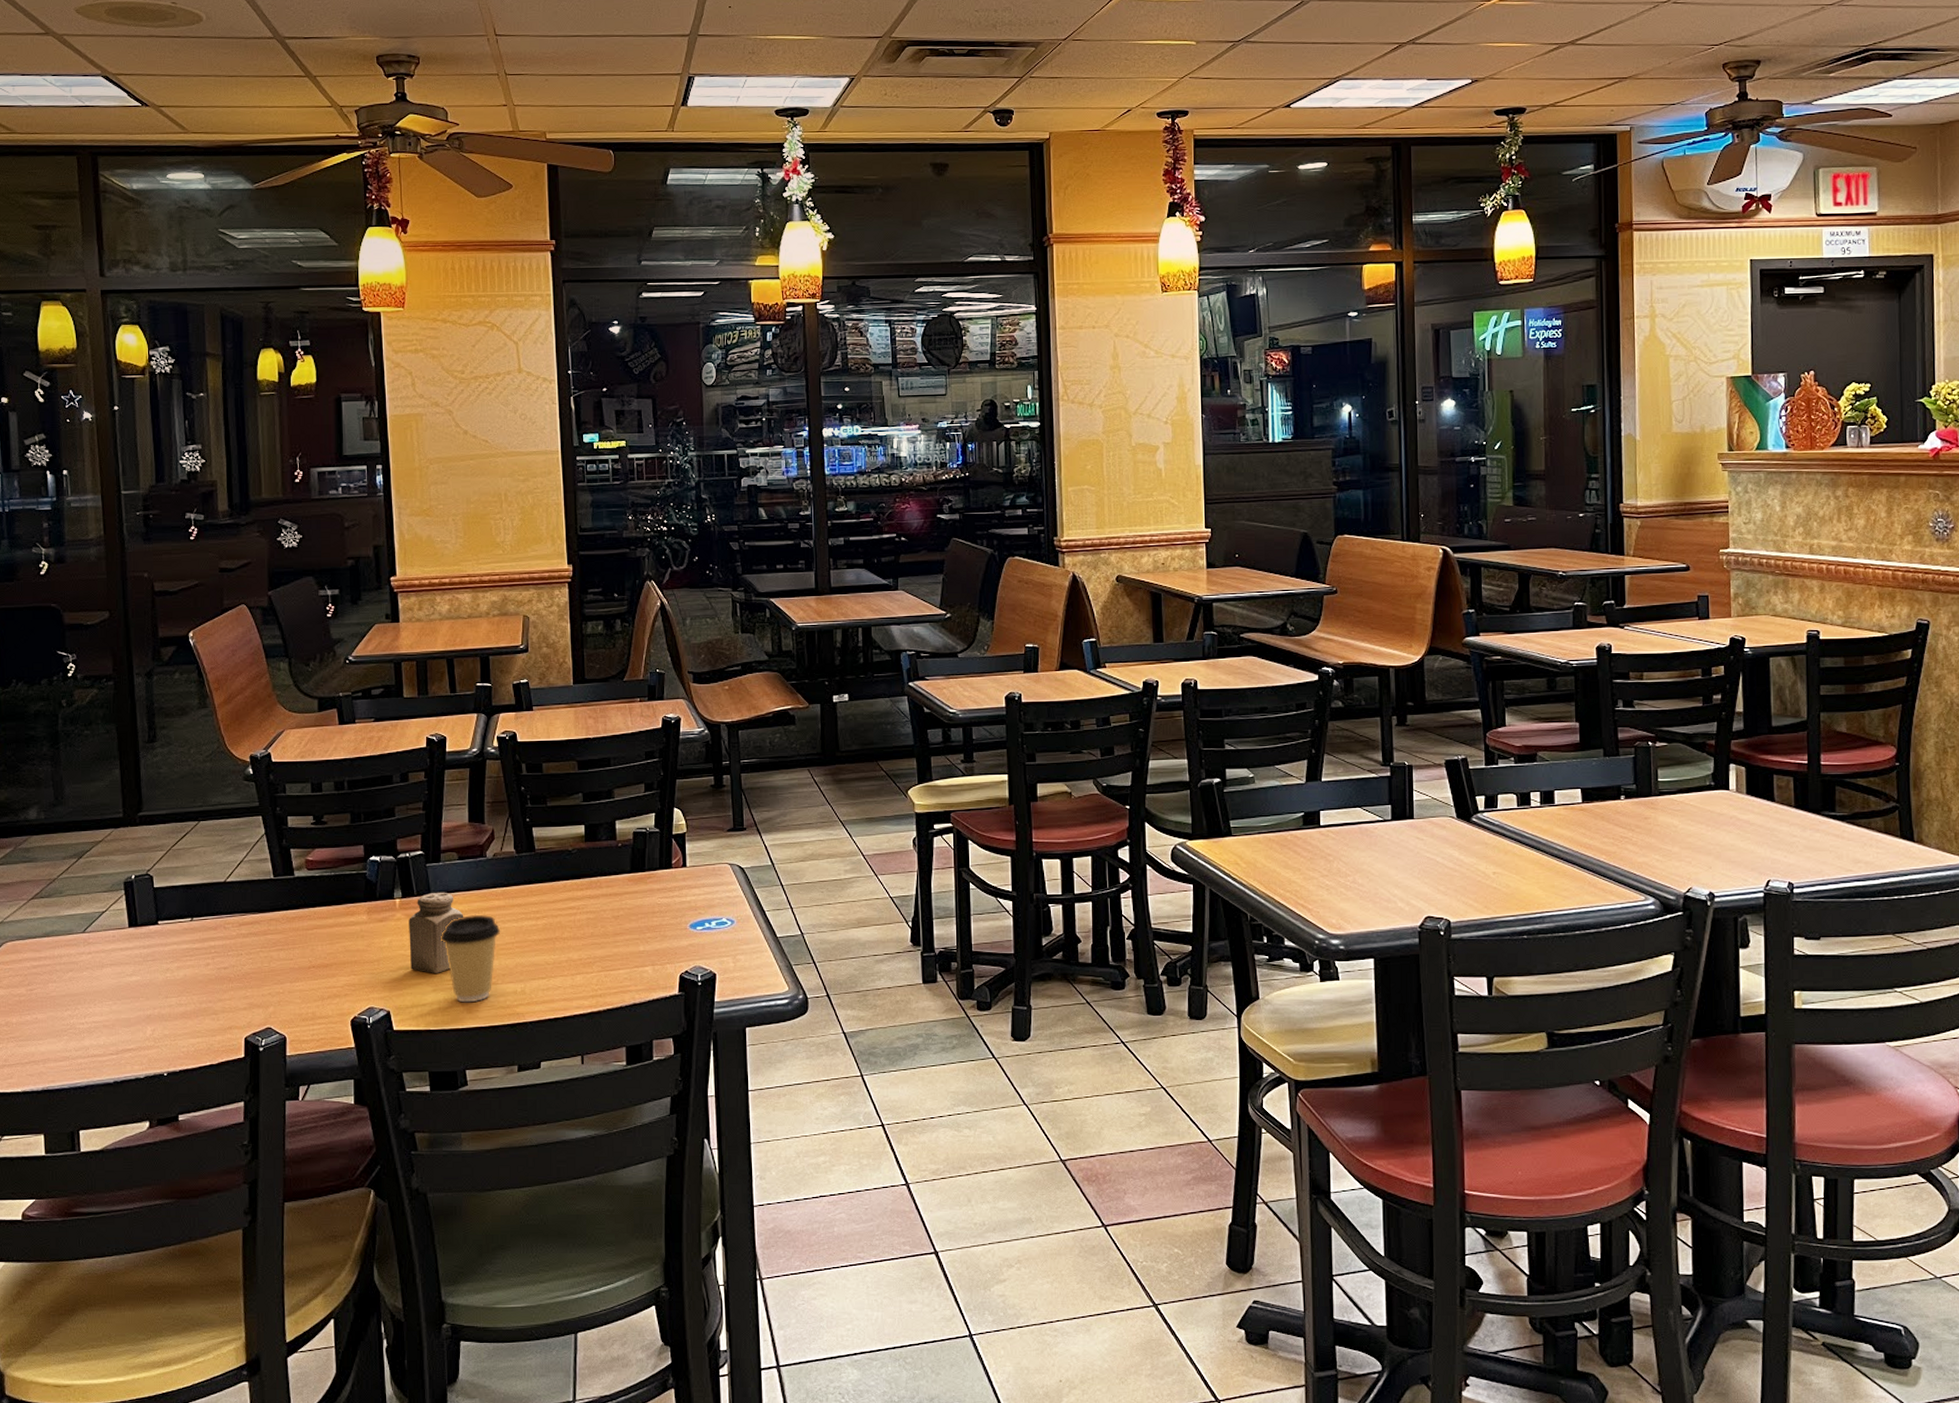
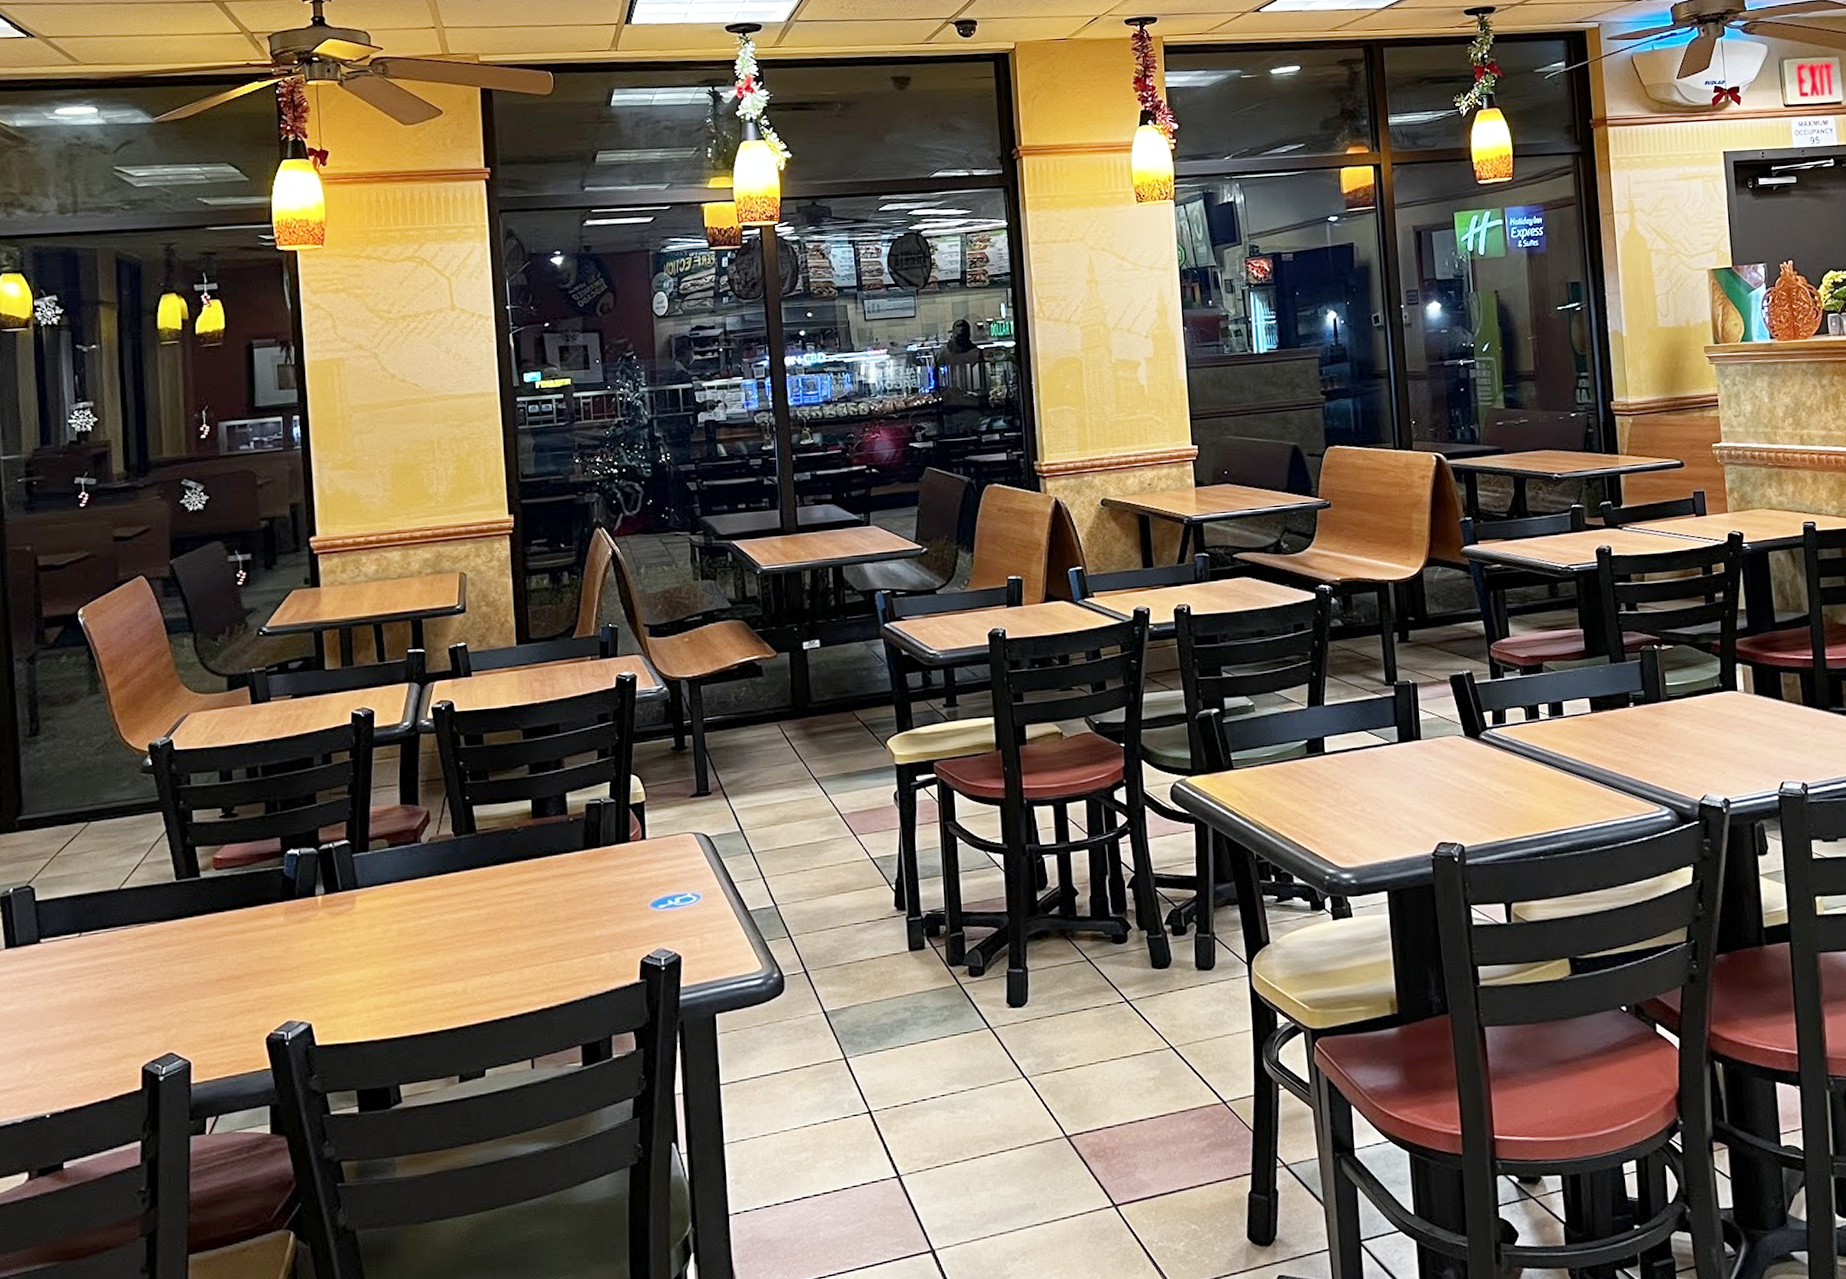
salt shaker: present [409,892,464,973] -> none [333,884,396,978]
coffee cup: present [440,914,501,1003] -> none [368,906,438,1009]

